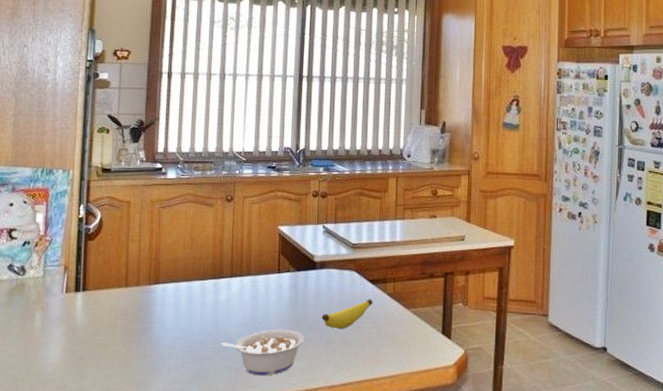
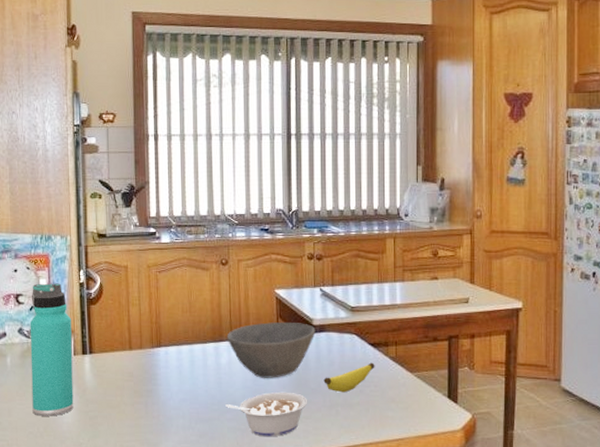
thermos bottle: none [15,218,66,358] -> present [29,283,74,416]
bowl: none [227,259,317,315] -> present [227,322,316,378]

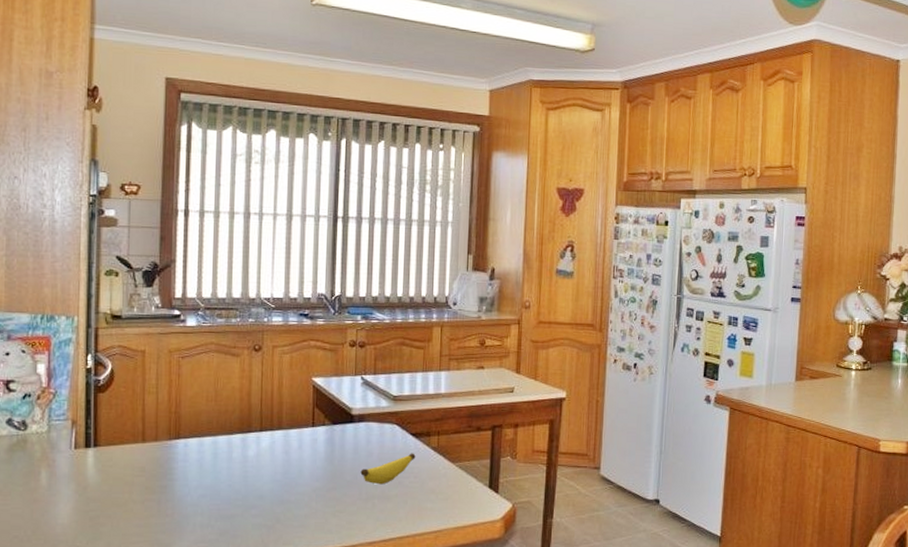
thermos bottle: present [29,283,74,416] -> none [19,368,74,518]
legume: present [226,392,308,437] -> none [251,486,343,533]
bowl: present [227,322,316,378] -> none [256,412,354,471]

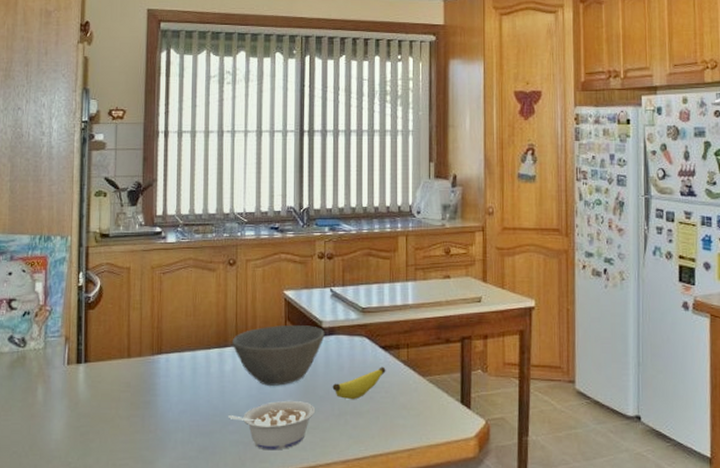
legume: none [251,486,343,533] -> present [228,401,316,451]
bowl: none [256,412,354,471] -> present [232,325,325,386]

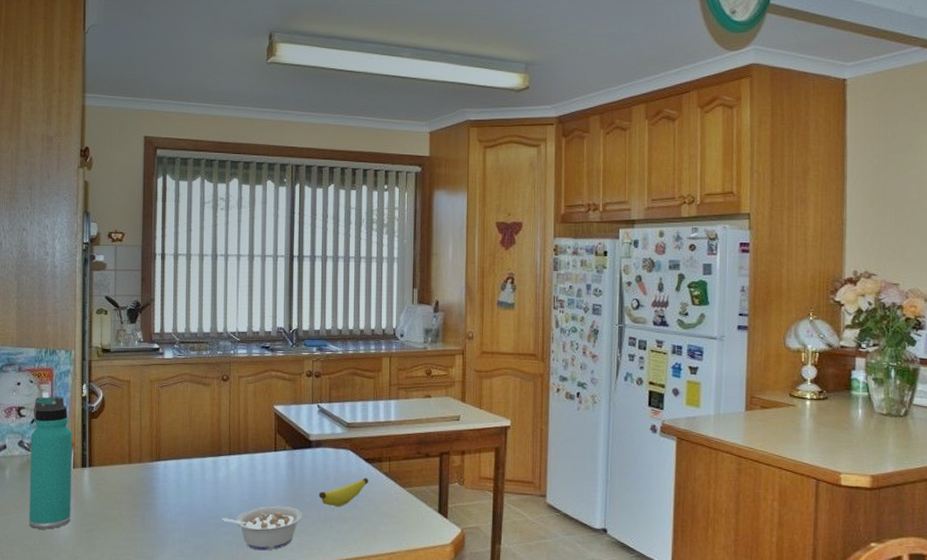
thermos bottle: none [18,287,67,433] -> present [29,396,72,529]
bowl: present [232,325,325,386] -> none [225,437,312,493]

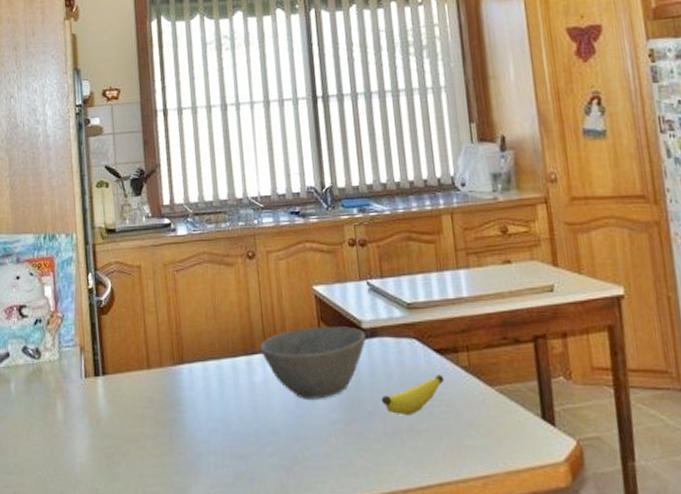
thermos bottle: present [29,396,72,529] -> none [34,290,87,455]
legume: present [222,506,303,551] -> none [264,418,365,477]
bowl: none [225,437,312,493] -> present [259,326,366,399]

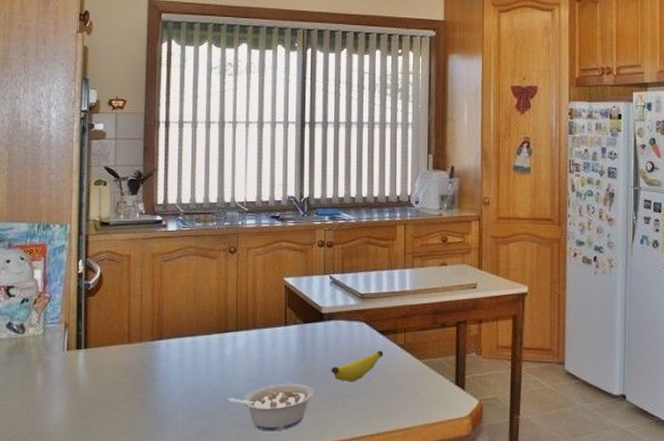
bowl: present [259,326,366,399] -> none [232,311,324,369]
legume: none [264,418,365,477] -> present [228,384,315,431]

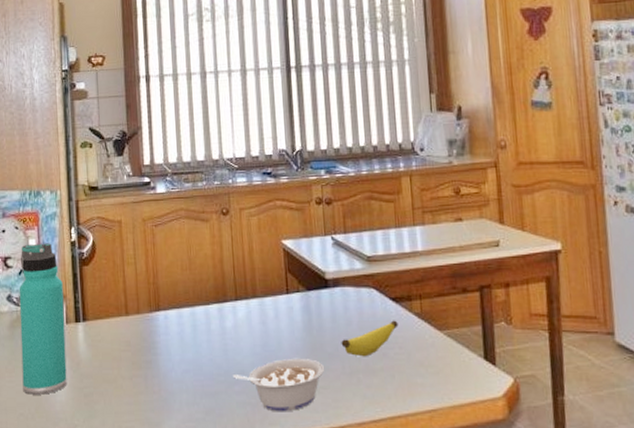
thermos bottle: none [17,274,66,418] -> present [19,243,67,395]

